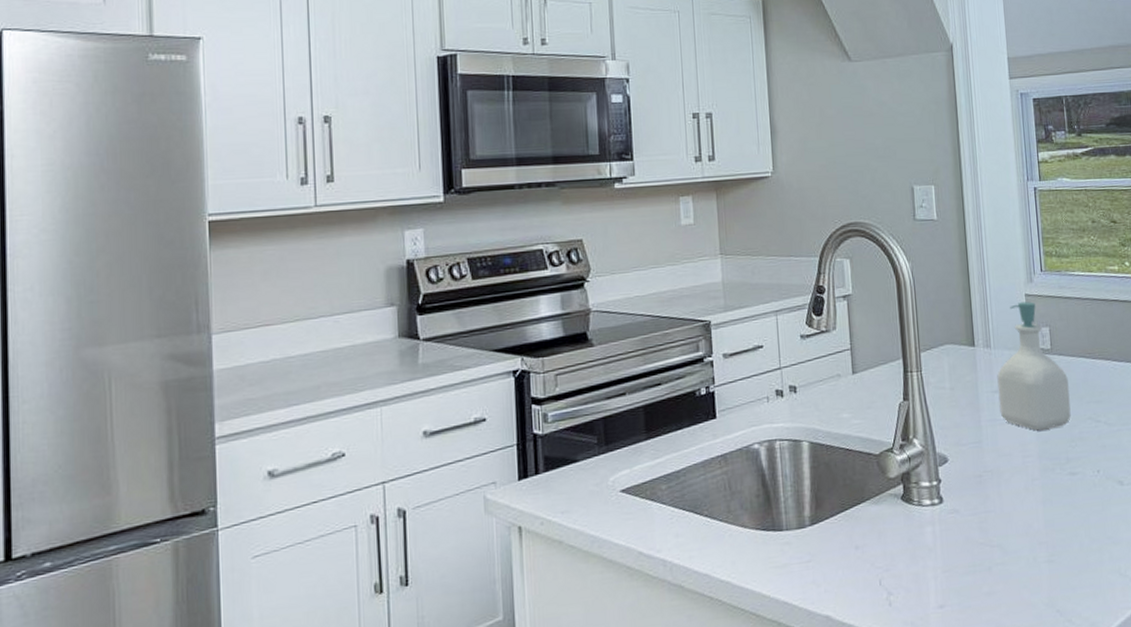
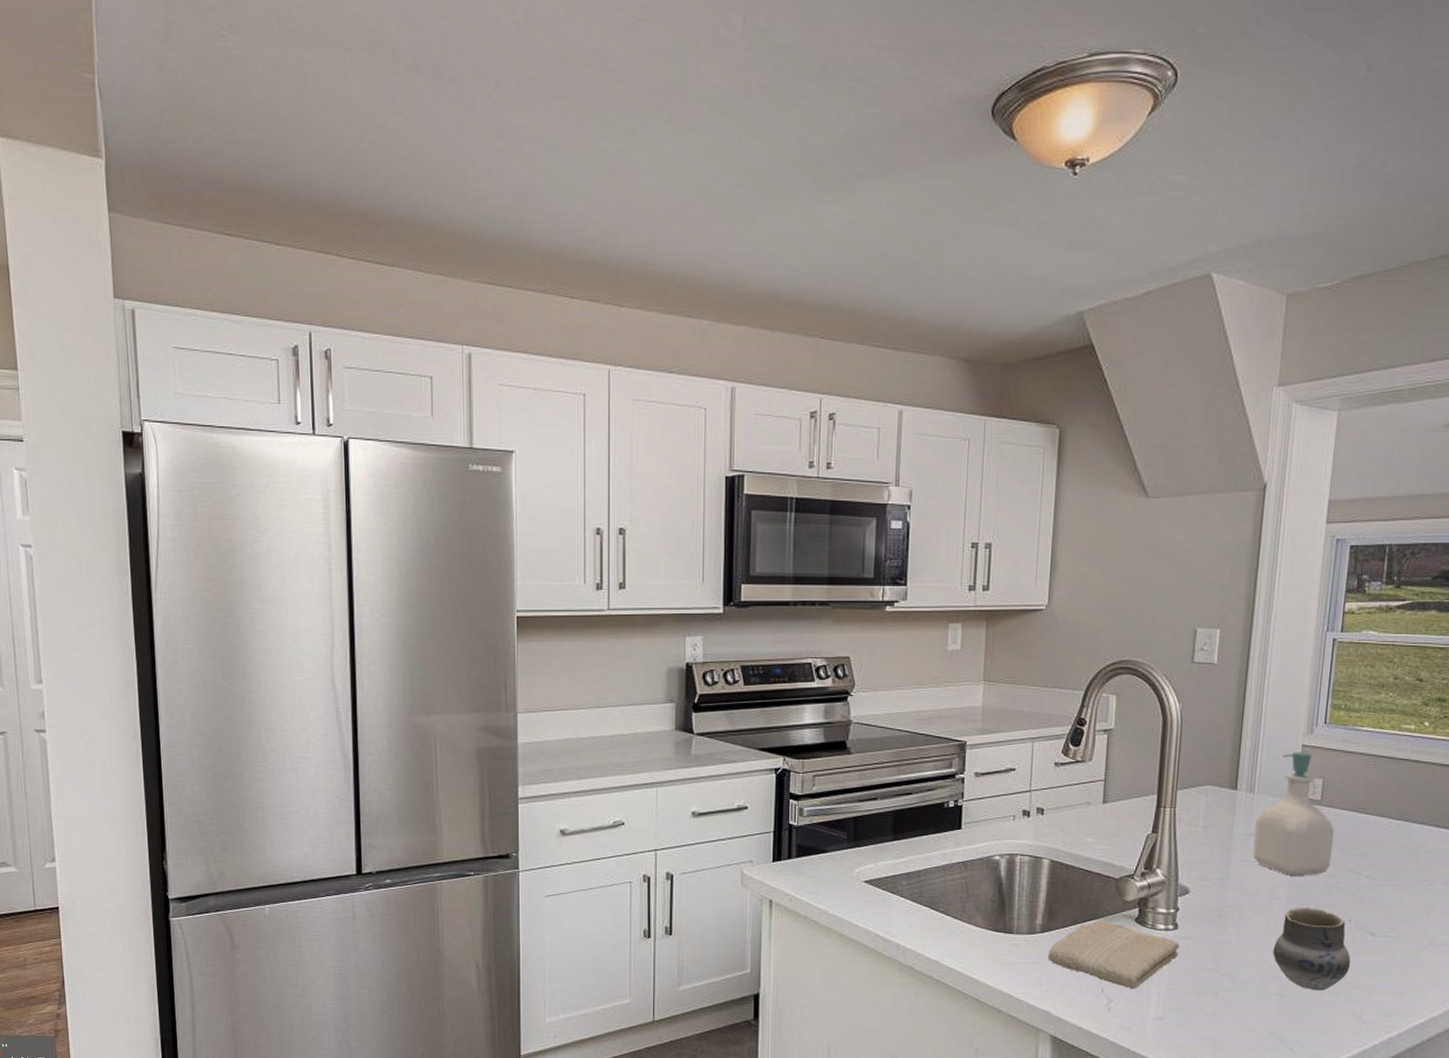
washcloth: none [821,503,948,578] -> present [1048,920,1180,989]
cup: none [1035,461,1108,552] -> present [1273,906,1351,991]

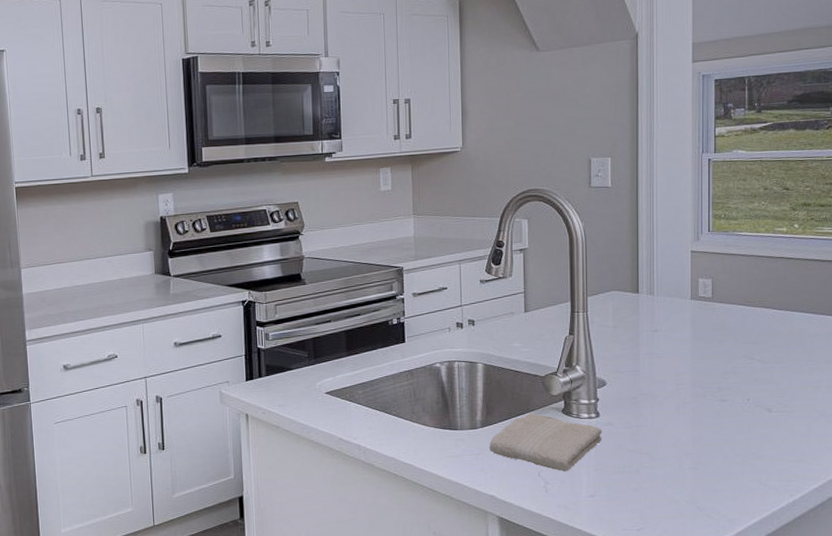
soap bottle: present [1253,752,1334,876] -> none [658,257,726,364]
cup: present [1273,906,1351,991] -> none [684,390,753,463]

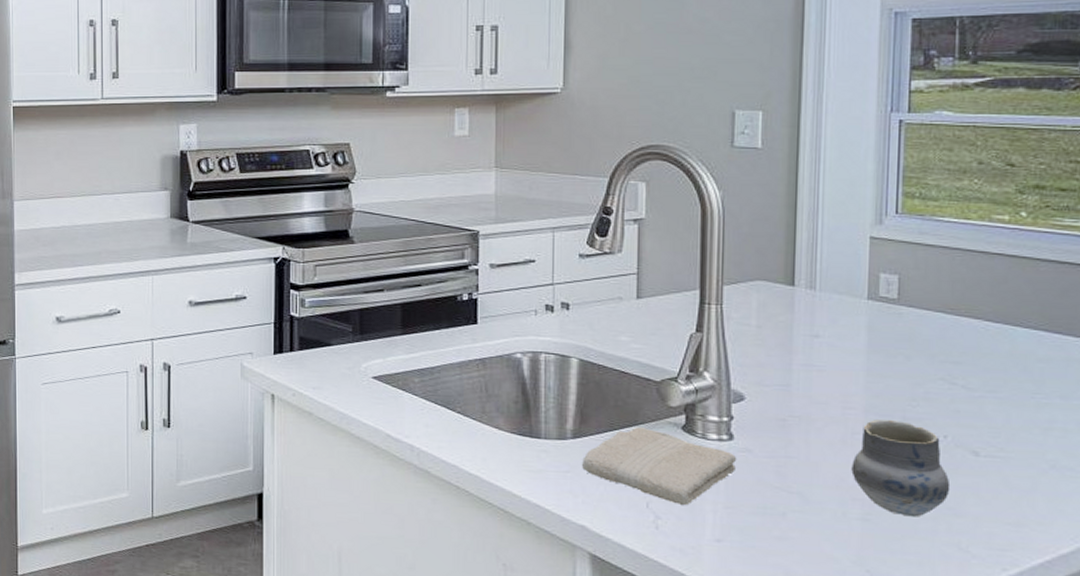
cup: none [684,390,753,463] -> present [851,418,951,517]

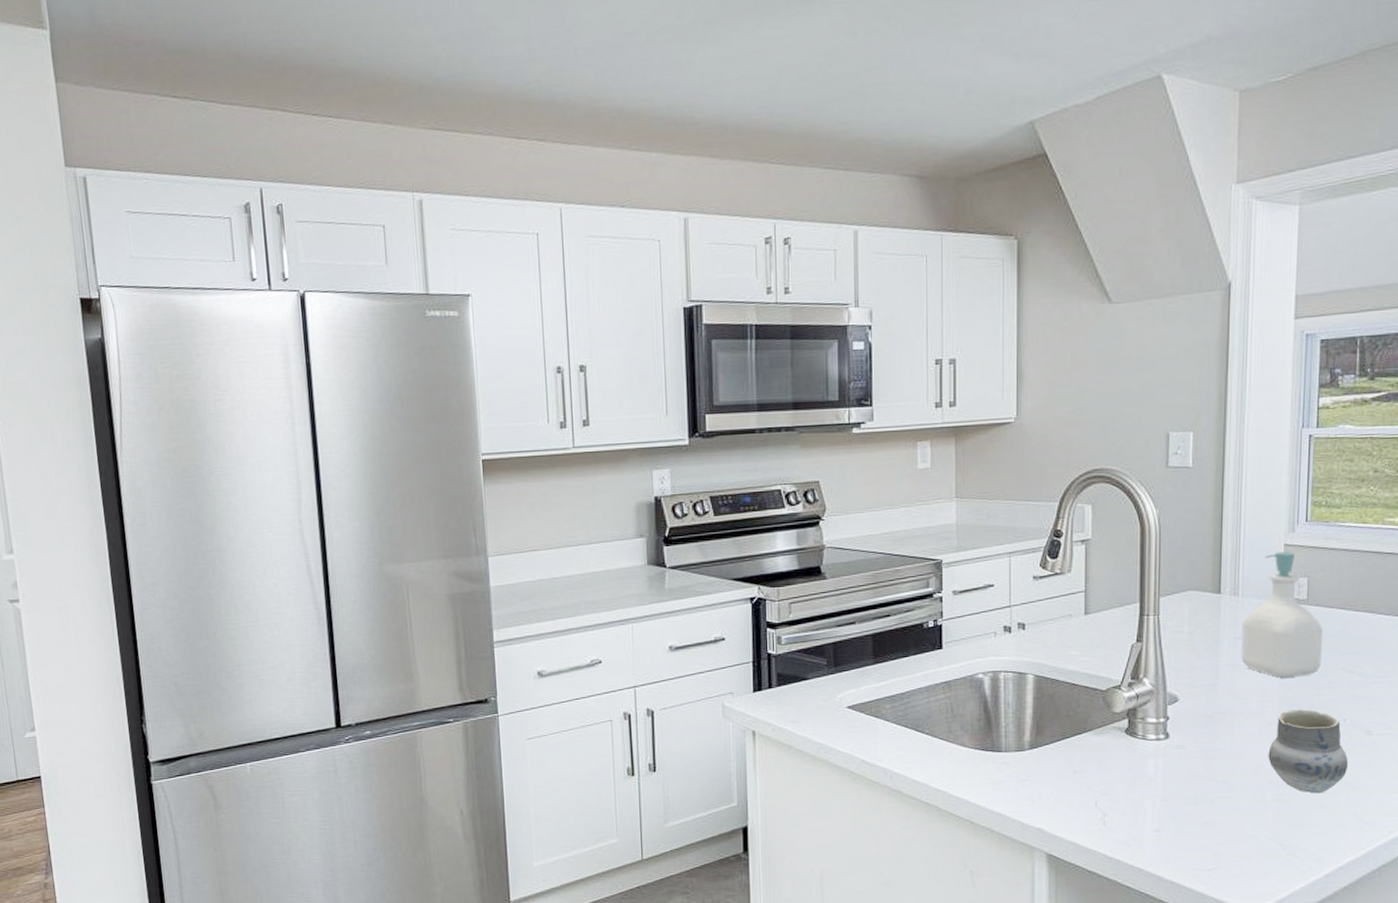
washcloth: present [582,427,737,506] -> none [1039,734,1173,802]
soap bottle: none [818,245,917,384] -> present [1241,551,1323,678]

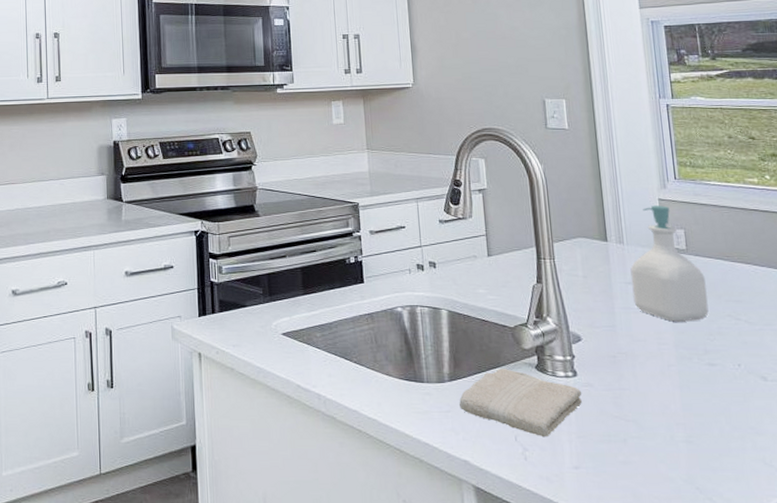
washcloth: none [1039,734,1173,802] -> present [459,369,582,438]
cup: present [1268,708,1349,794] -> none [671,352,750,437]

